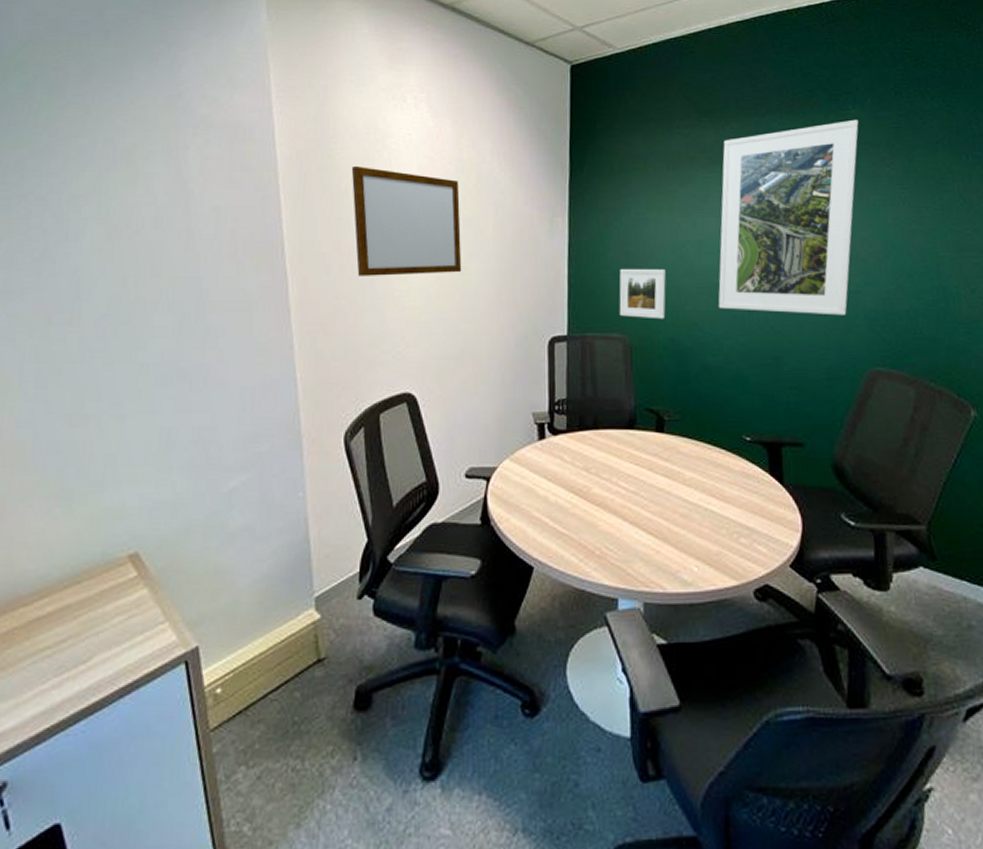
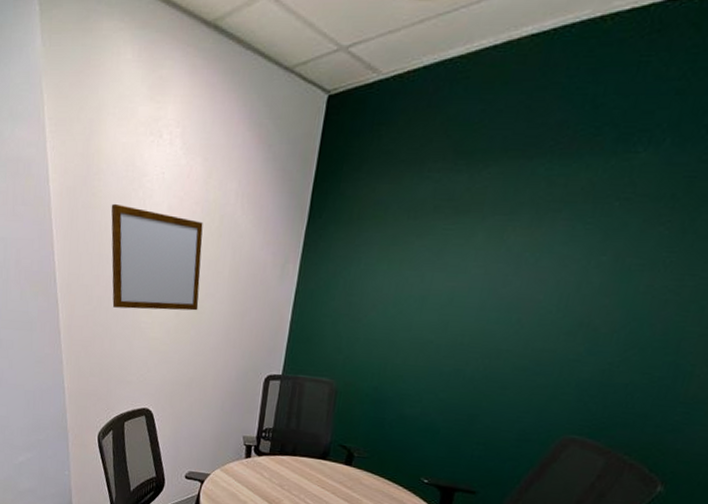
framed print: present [619,268,666,320] -> none [331,318,383,369]
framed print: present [718,119,859,316] -> none [426,165,646,383]

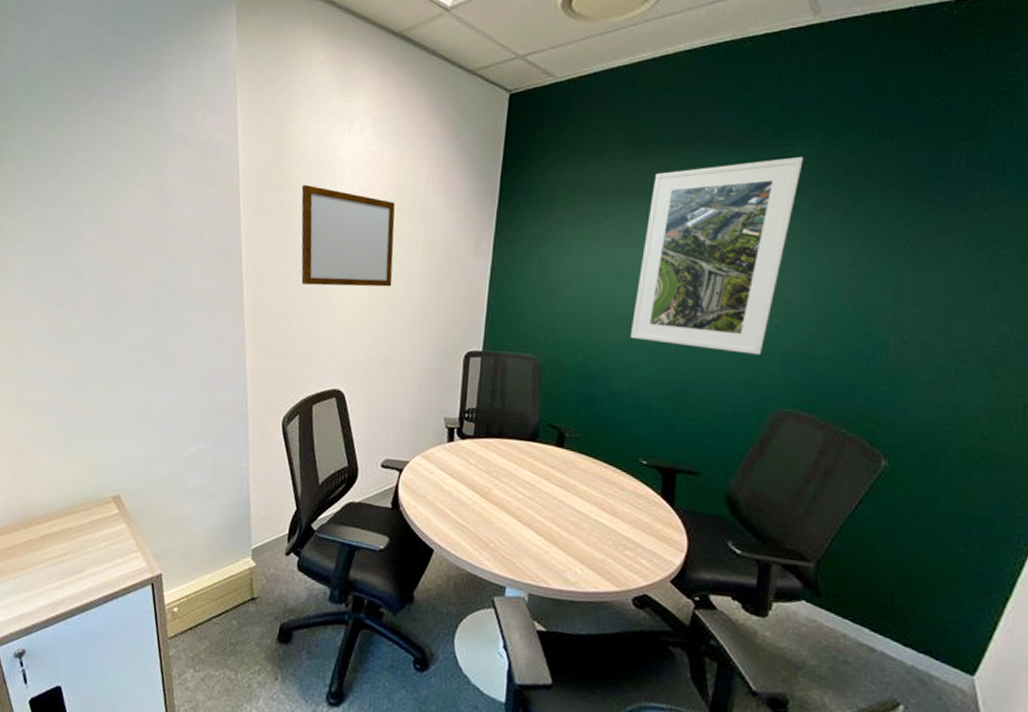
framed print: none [426,165,646,383] -> present [629,156,804,355]

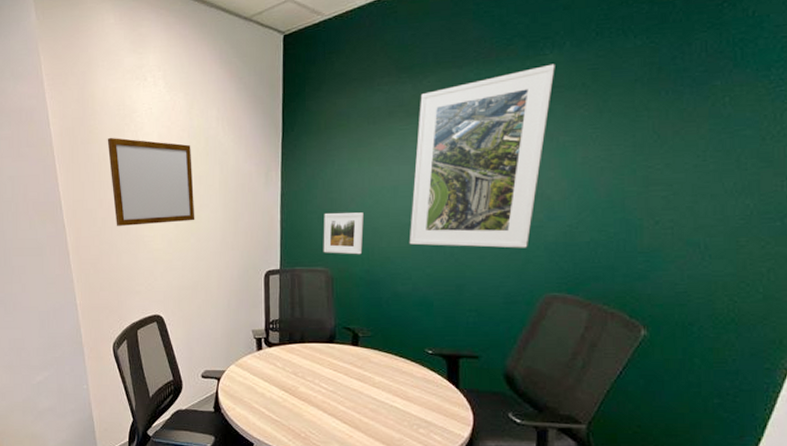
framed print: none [533,293,582,344] -> present [323,212,364,255]

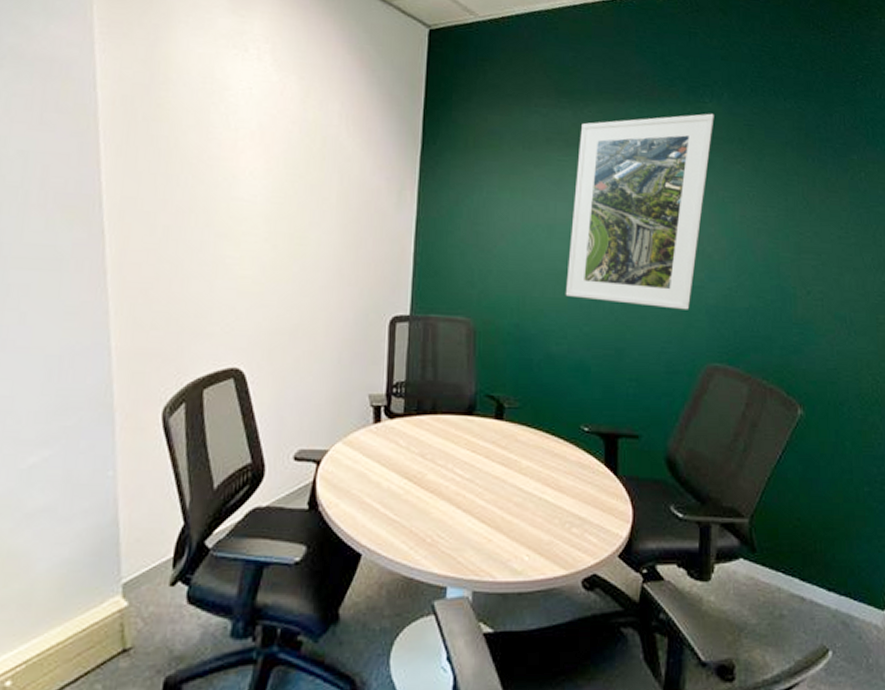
writing board: present [107,137,195,226] -> none [183,117,303,243]
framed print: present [323,212,364,255] -> none [465,248,515,304]

